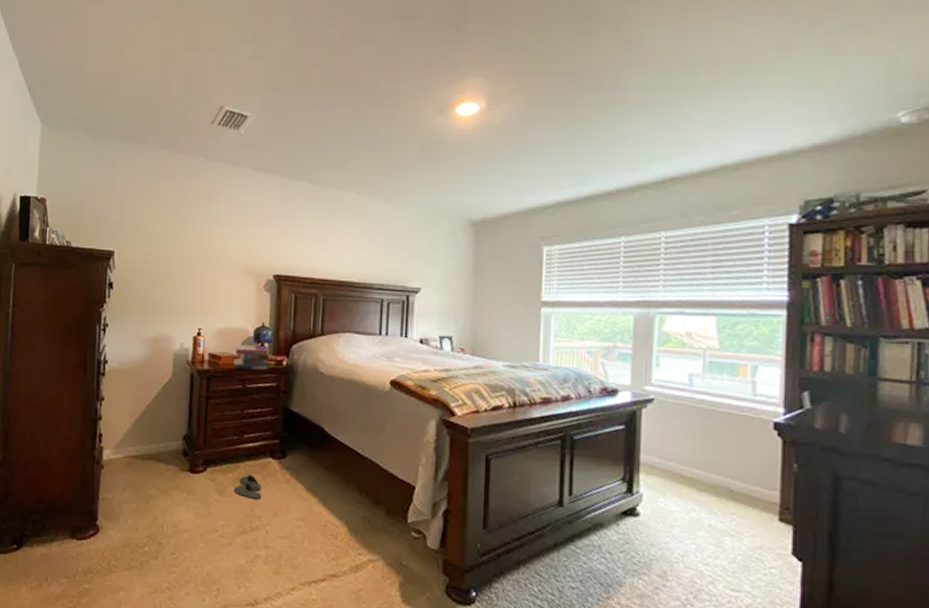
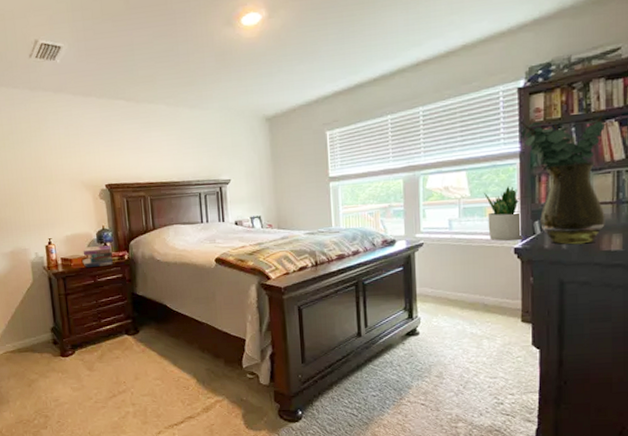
slippers: present [233,474,261,500] -> none [100,350,123,370]
planter: none [736,342,788,414] -> present [483,186,524,242]
vase: none [789,266,904,431] -> present [520,115,606,245]

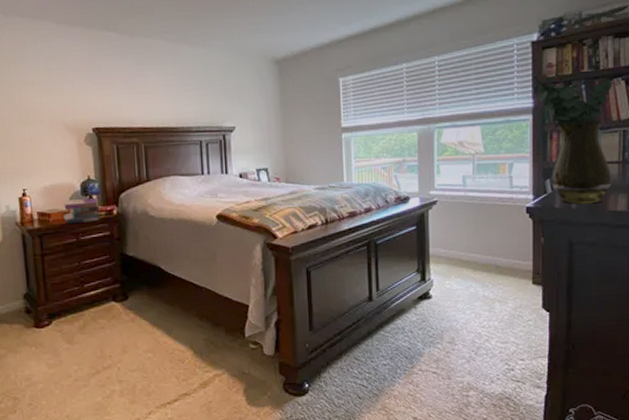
planter: present [483,186,524,242] -> none [496,142,536,200]

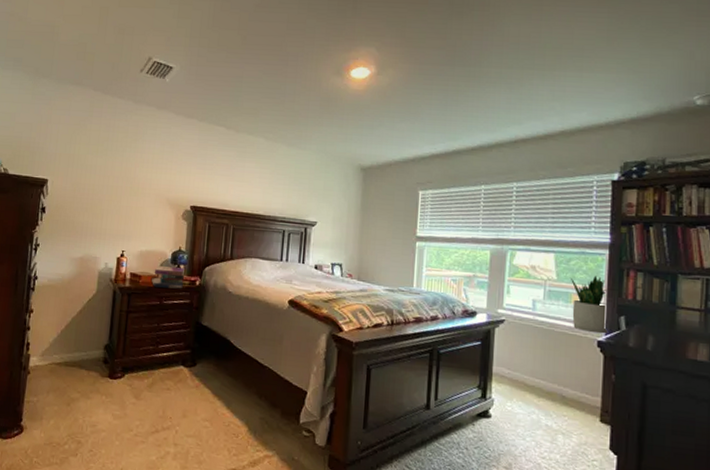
planter: none [496,142,536,200] -> present [570,275,608,334]
vase: present [533,73,613,204] -> none [612,214,697,350]

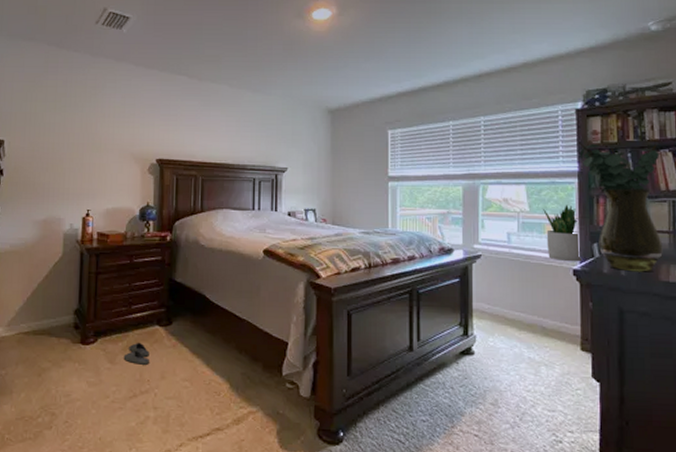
slippers: none [148,380,173,403] -> present [123,342,149,365]
books: present [151,266,185,289] -> none [119,223,155,246]
vase: none [612,214,697,350] -> present [578,143,663,272]

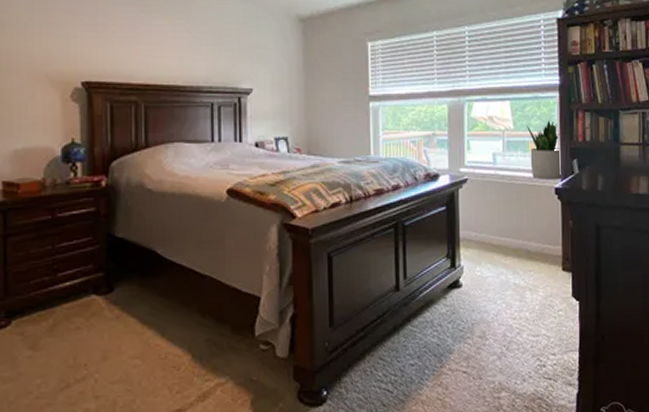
slippers: present [123,342,149,365] -> none [49,318,85,347]
vase: present [578,143,663,272] -> none [559,54,634,186]

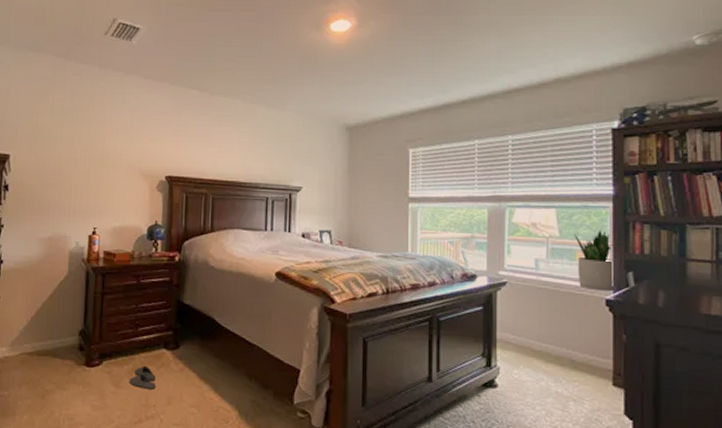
slippers: none [49,318,85,347] -> present [129,365,156,389]

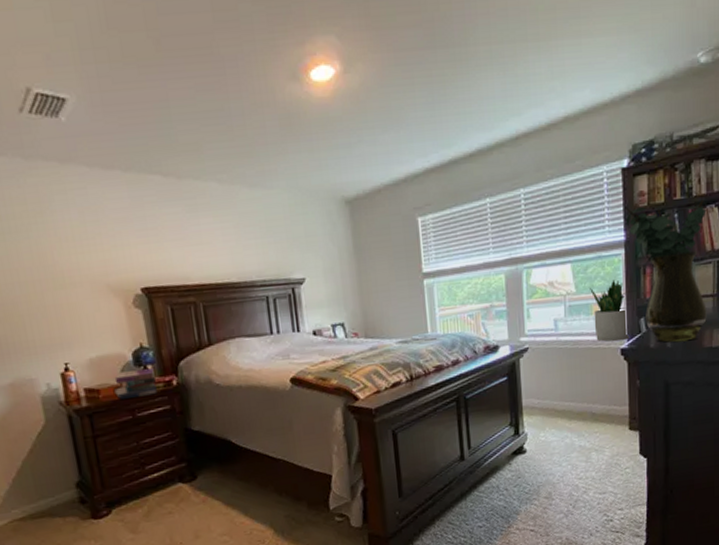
books: none [126,242,163,266] -> present [113,368,157,399]
slippers: present [129,365,156,389] -> none [146,504,178,529]
vase: none [613,164,704,304] -> present [624,199,707,343]

